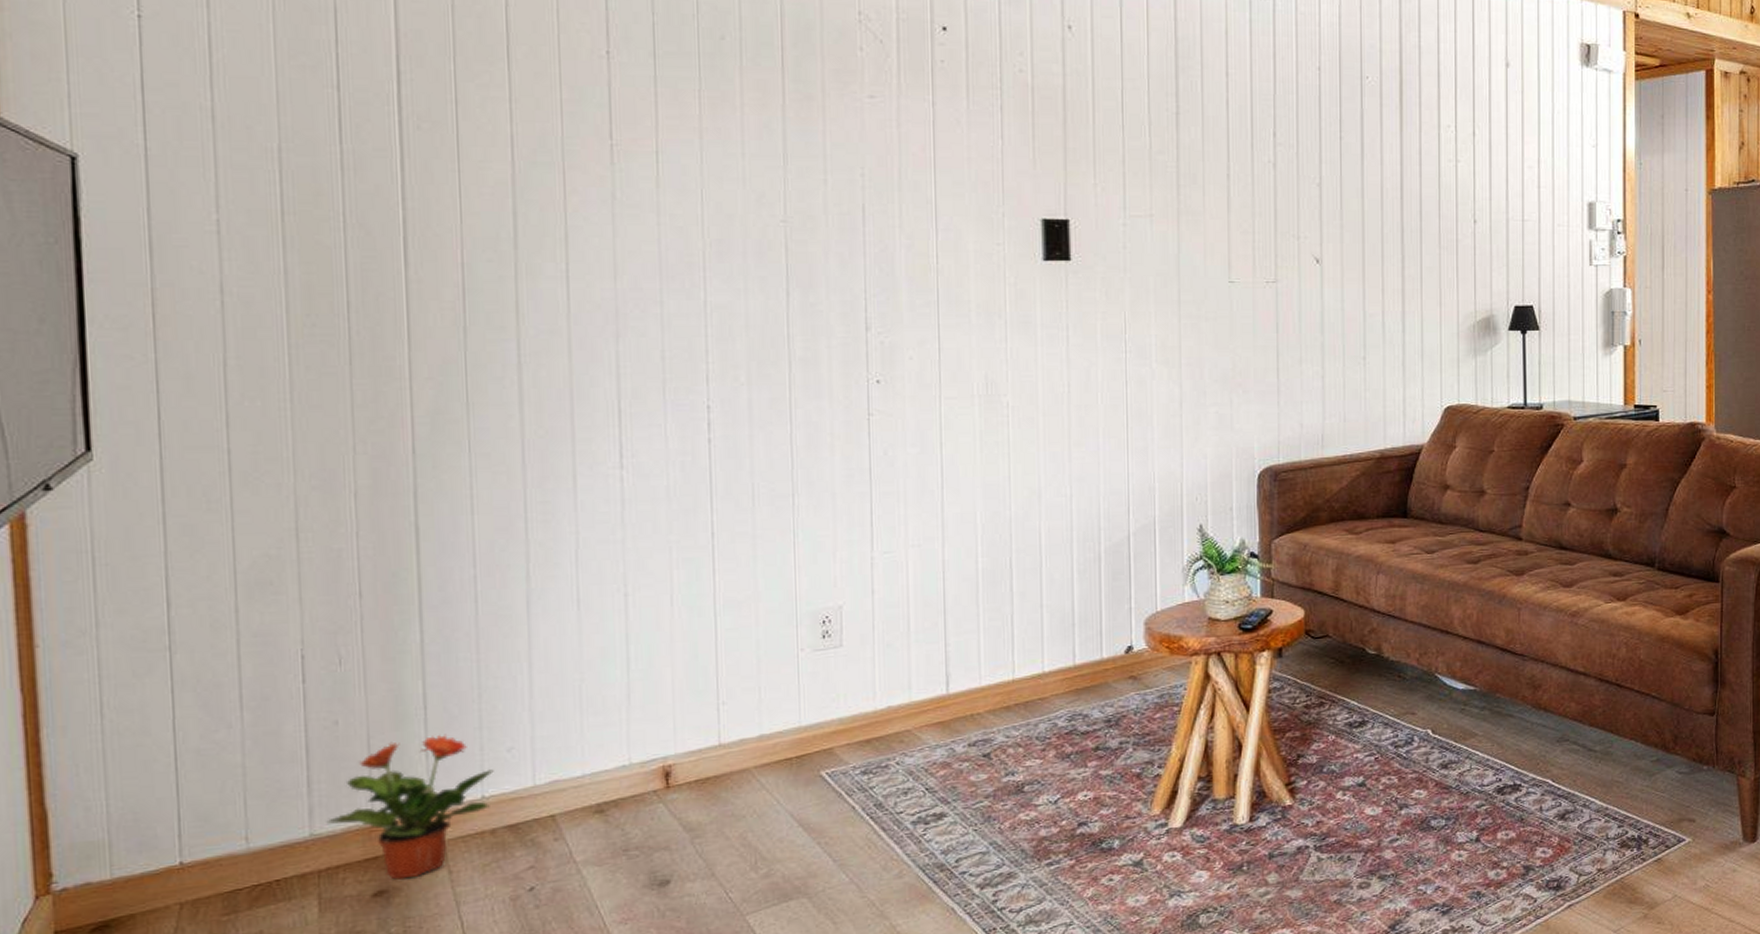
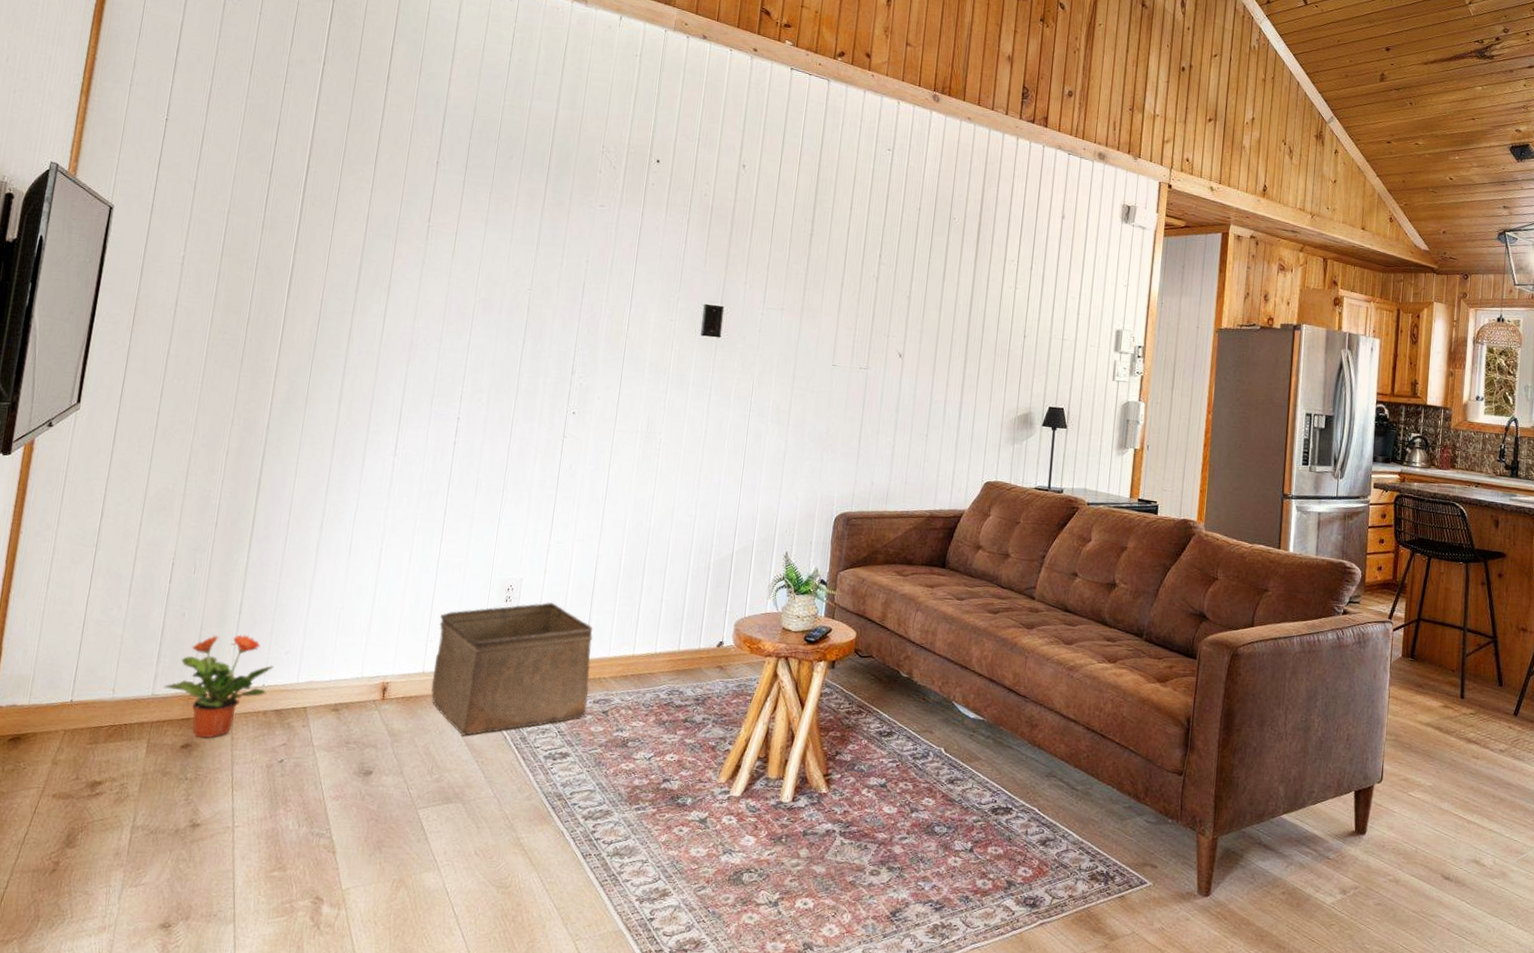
storage bin: none [731,629,961,816] -> present [431,602,593,737]

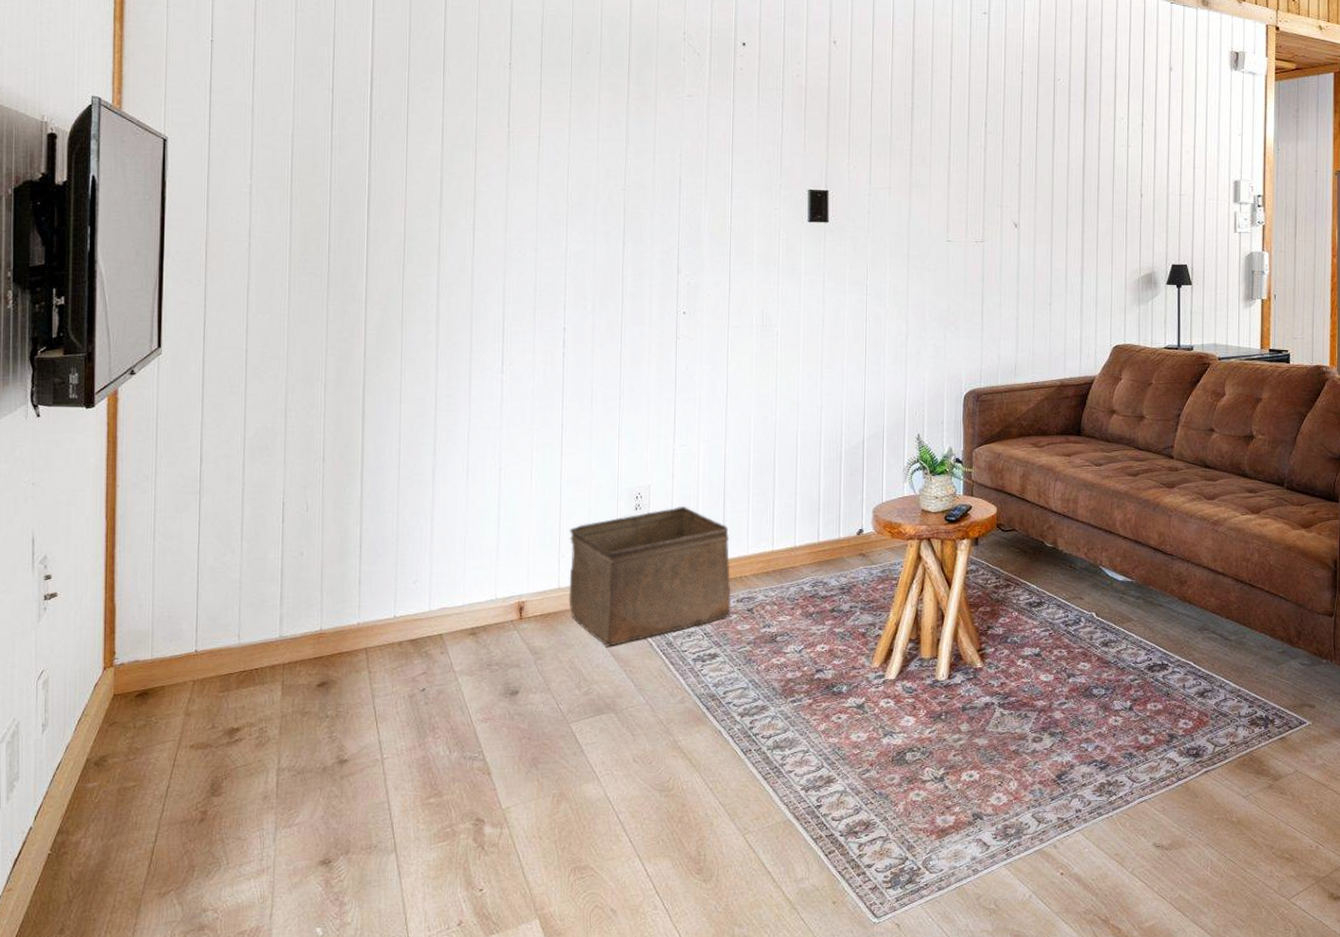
potted plant: present [163,634,274,739] -> none [291,567,403,675]

